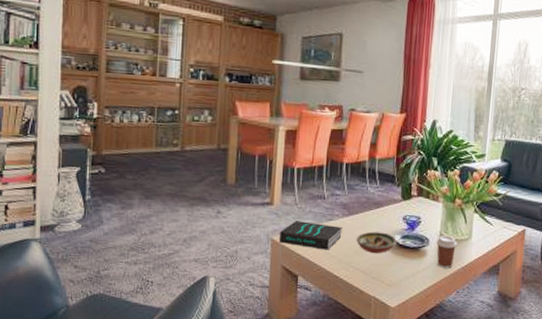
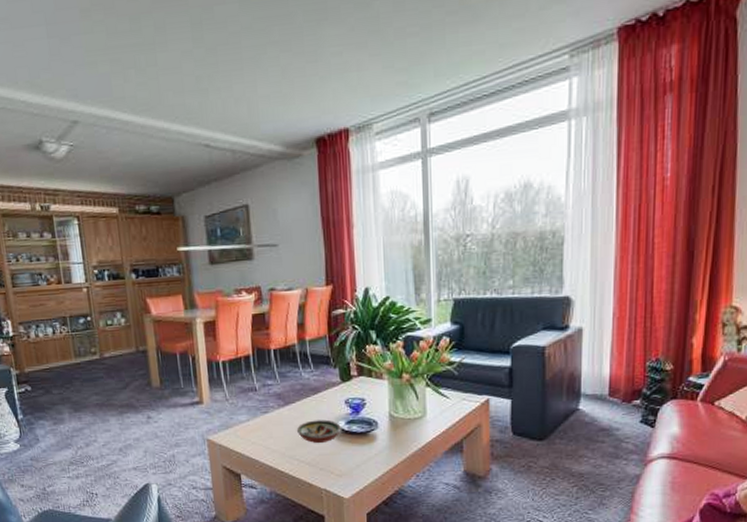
book: present [279,221,342,250] -> none [214,417,281,445]
coffee cup: present [436,235,457,268] -> none [386,415,411,451]

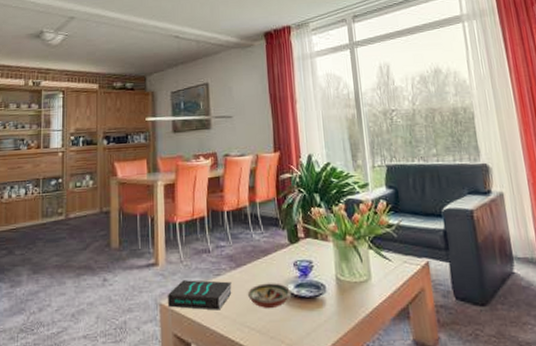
book: none [214,417,281,445] -> present [167,280,232,310]

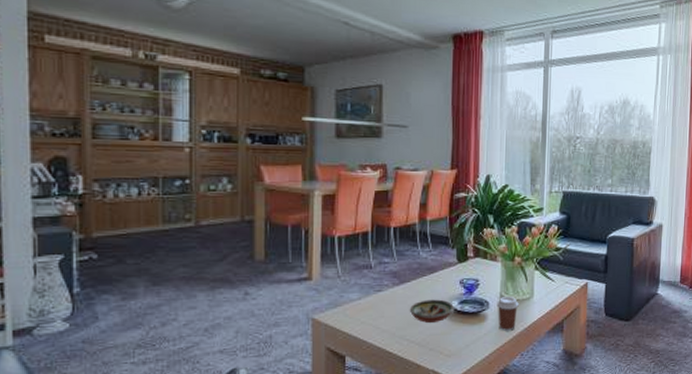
book: present [167,280,232,310] -> none [320,295,393,325]
coffee cup: none [333,278,357,318] -> present [497,296,519,331]

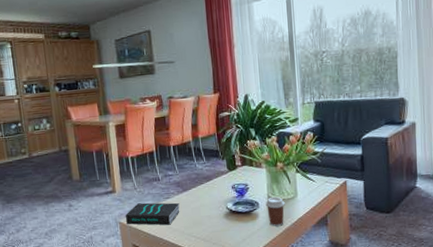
book: none [320,295,393,325] -> present [125,202,180,225]
decorative bowl: present [409,299,455,323] -> none [193,202,230,222]

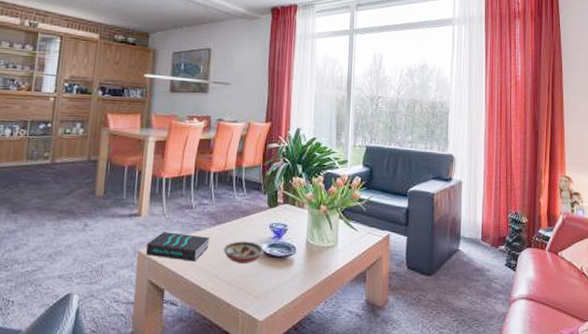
decorative bowl: none [193,202,230,222] -> present [223,241,264,263]
coffee cup: present [265,196,285,226] -> none [303,242,324,277]

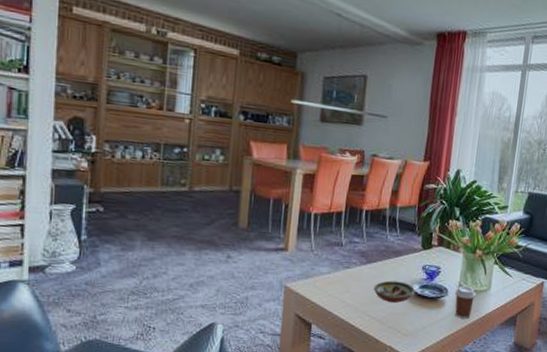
book: present [146,232,210,262] -> none [293,268,360,299]
coffee cup: none [303,242,324,277] -> present [455,285,476,319]

